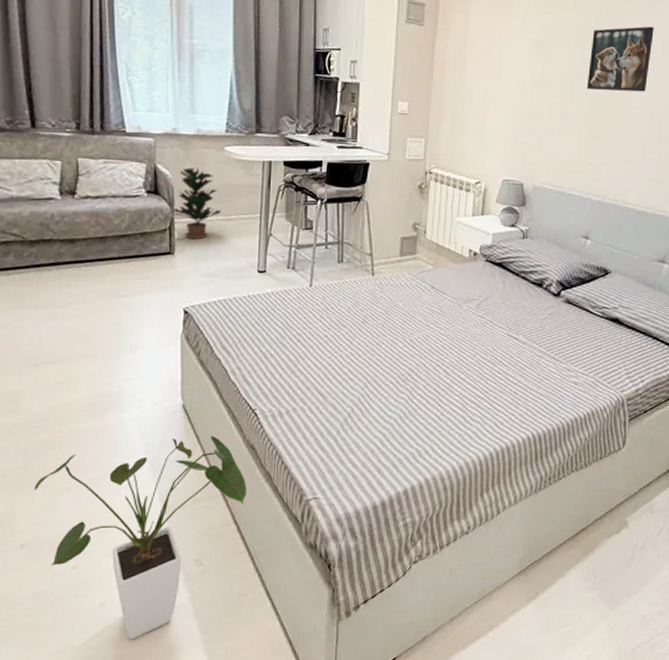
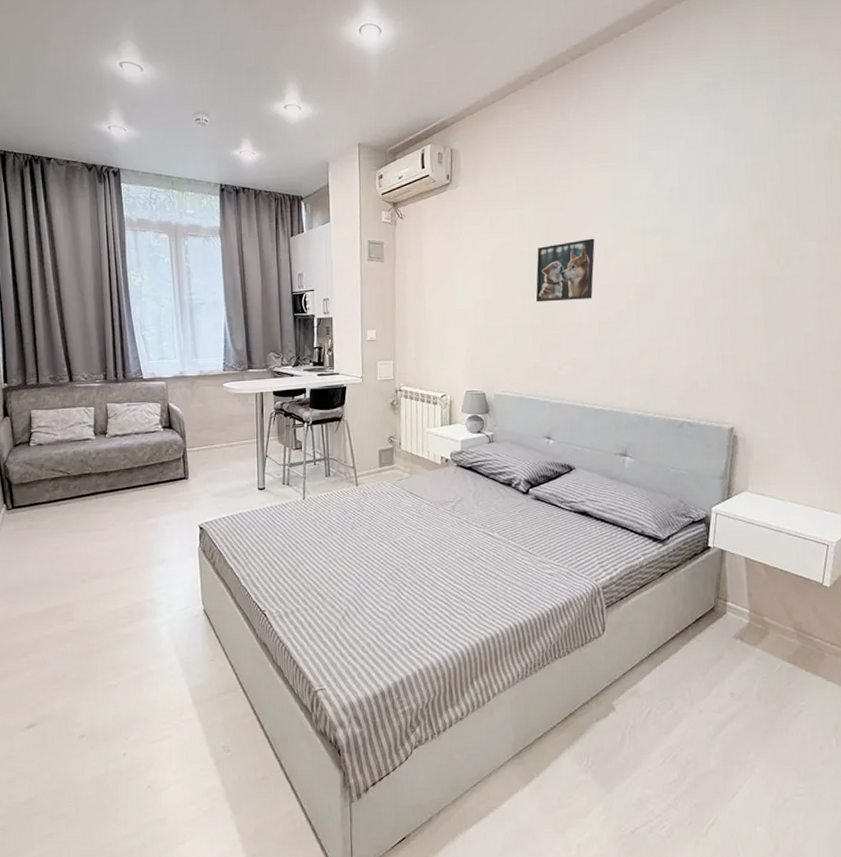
house plant: present [34,436,247,640] -> none [89,636,263,819]
potted plant: present [172,167,222,240] -> none [184,403,225,465]

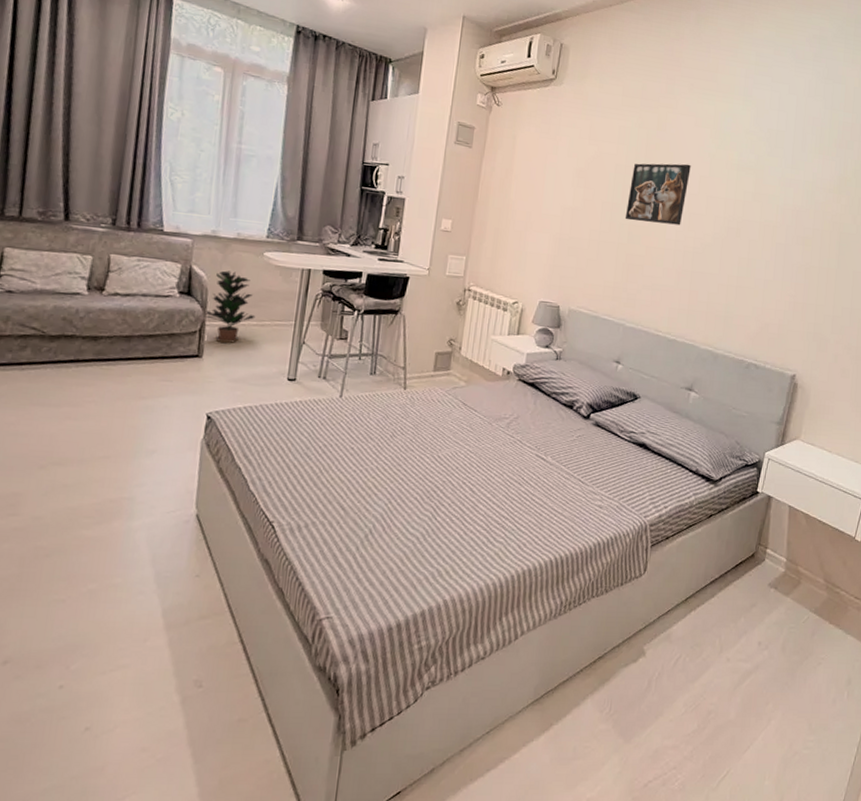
potted plant: none [184,403,225,465] -> present [204,270,256,344]

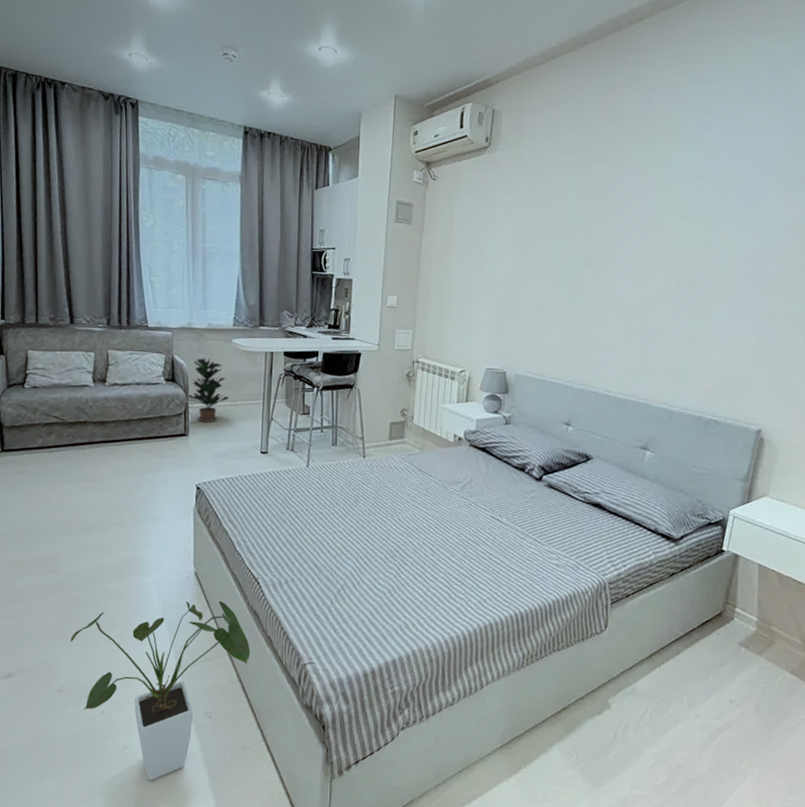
house plant: none [26,548,258,768] -> present [70,601,251,781]
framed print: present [624,163,691,226] -> none [567,218,636,282]

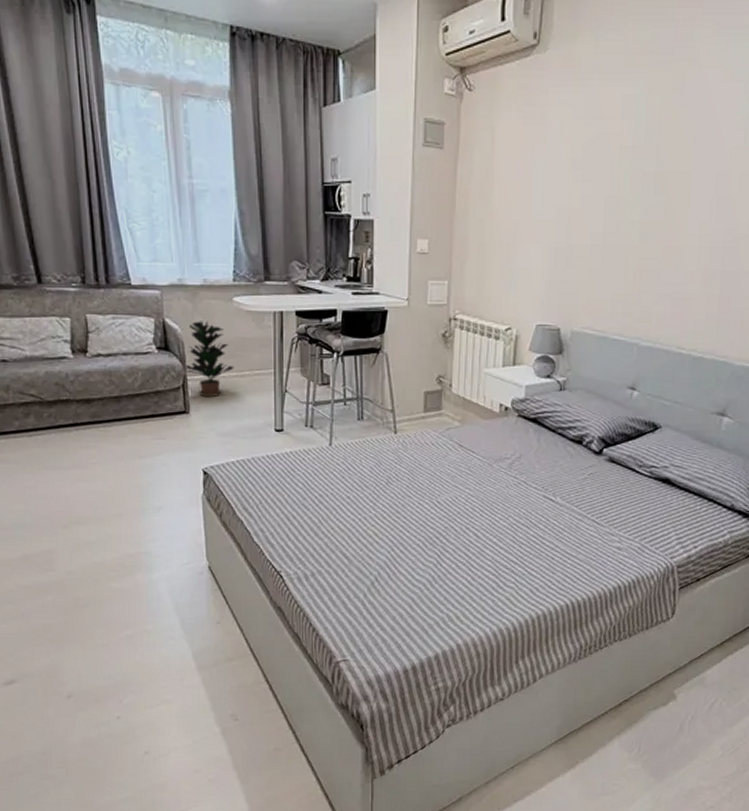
house plant: present [70,601,251,781] -> none [75,597,277,786]

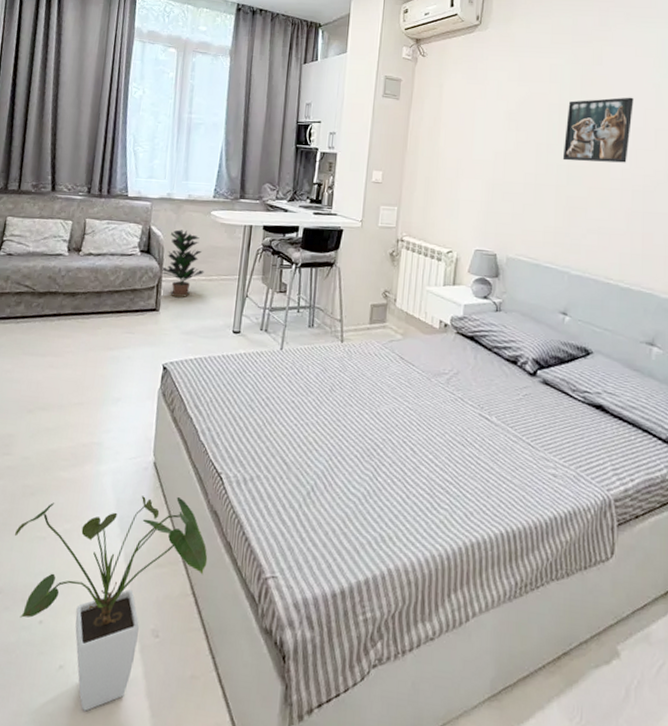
house plant: none [75,597,277,786] -> present [15,496,208,711]
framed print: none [634,133,719,216] -> present [562,97,634,163]

